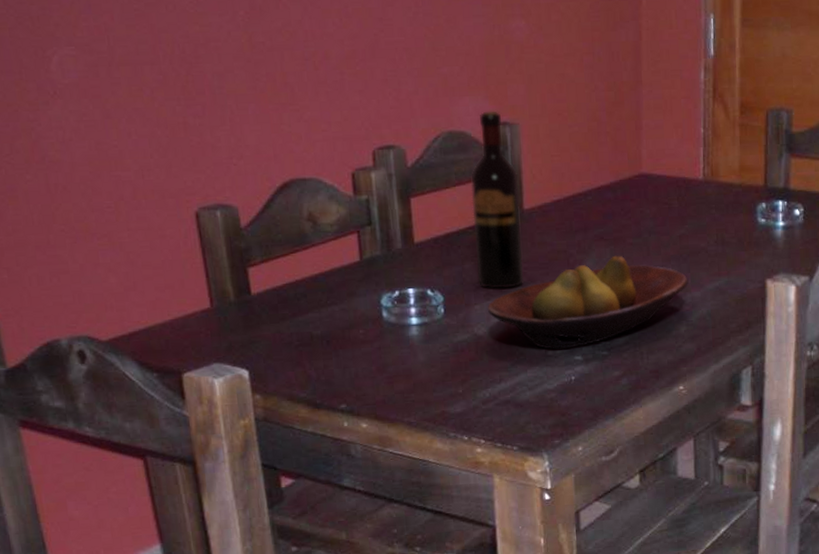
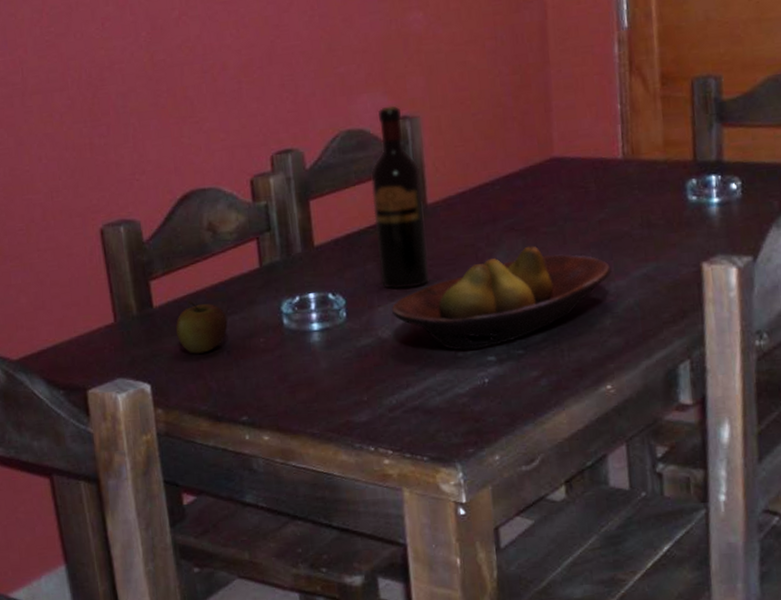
apple: none [274,290,328,342] -> present [175,301,228,354]

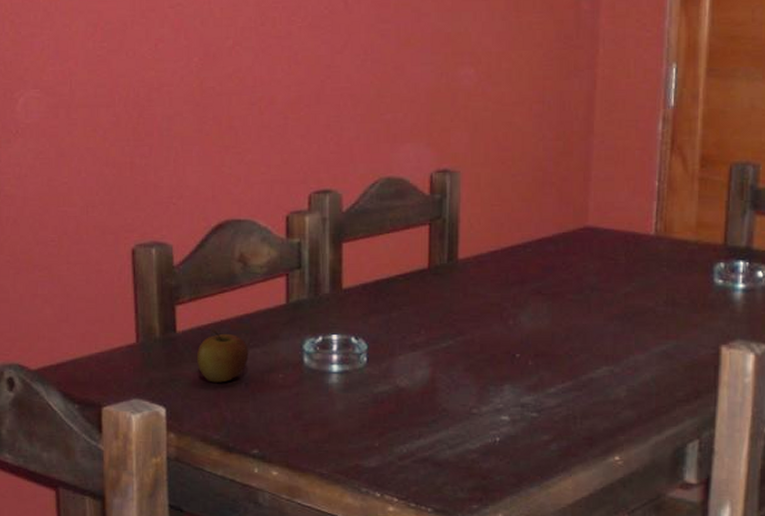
wine bottle: present [371,105,430,290] -> none [404,158,455,340]
fruit bowl: present [392,245,612,351] -> none [413,311,632,407]

